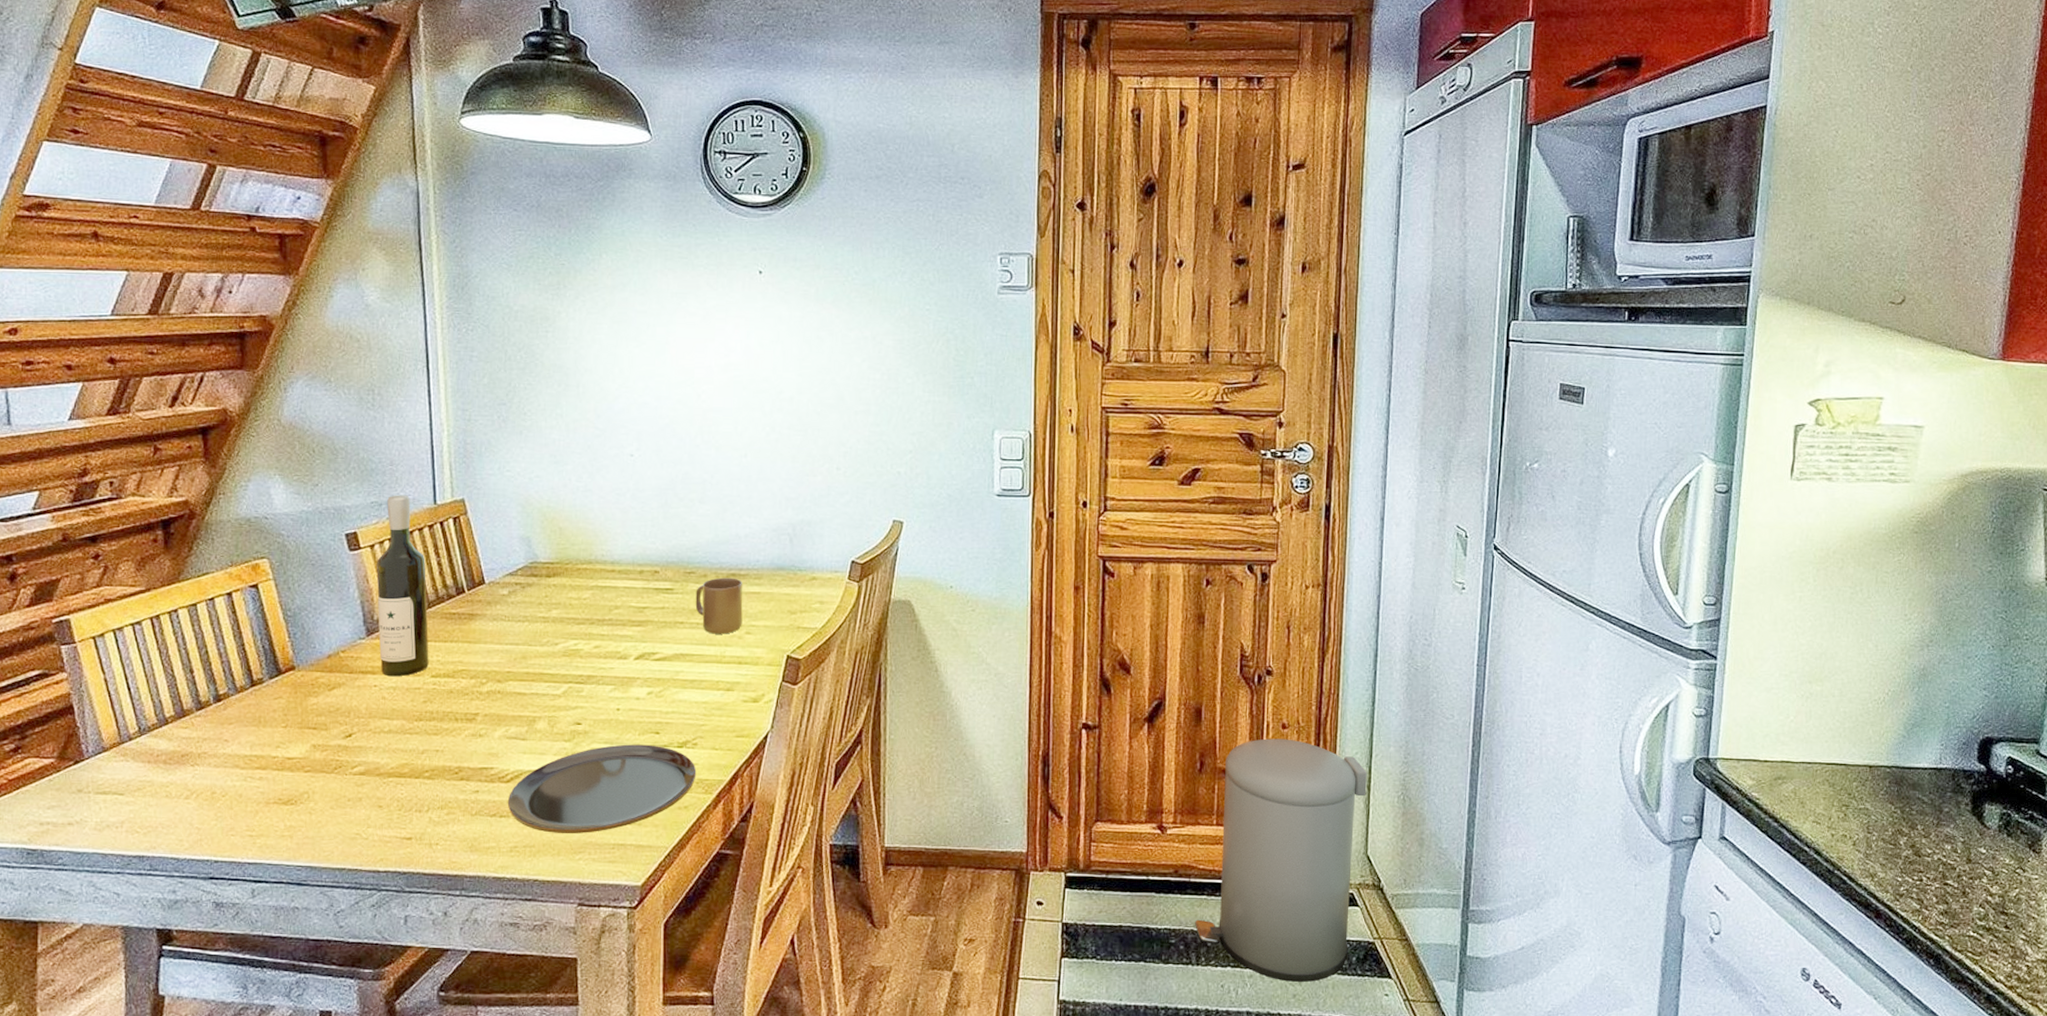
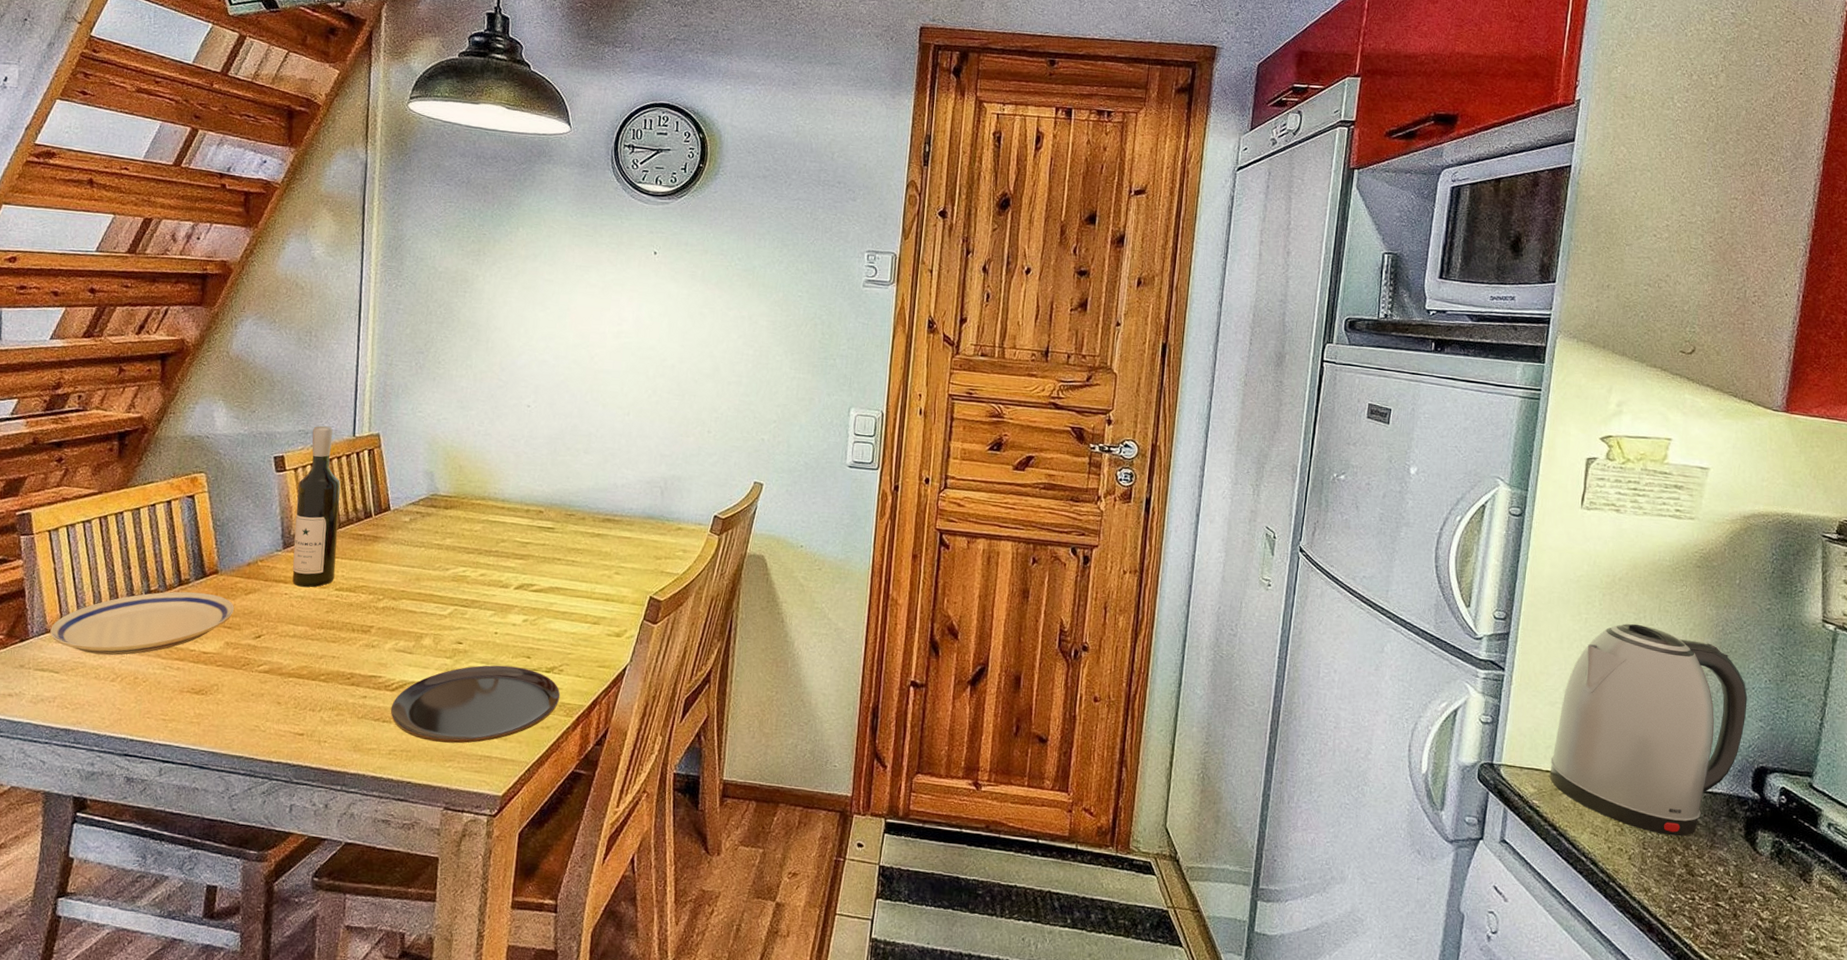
plate: none [108,692,317,771] -> present [50,591,234,655]
cup: present [695,577,743,634] -> none [572,521,616,573]
pedal bin: present [1194,738,1367,982] -> none [1001,709,1170,943]
kettle: none [1768,598,1971,817] -> present [1549,623,1748,837]

